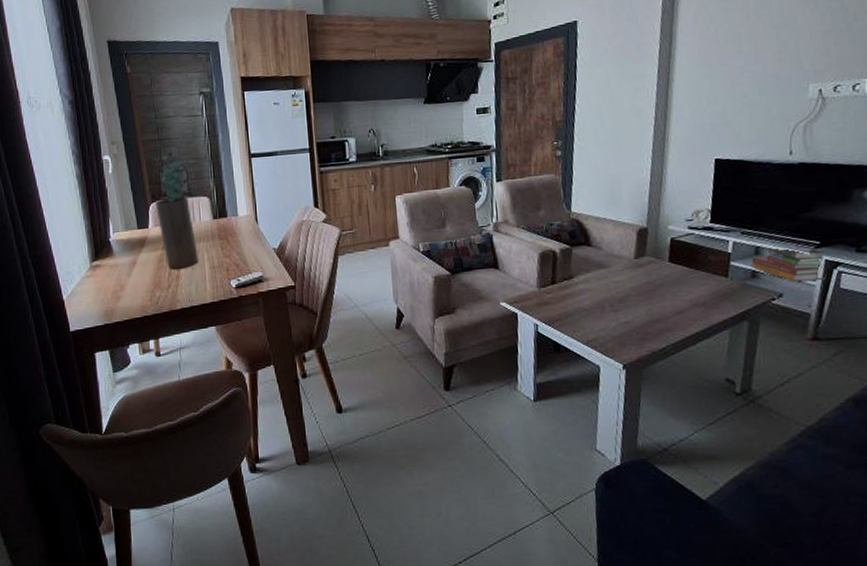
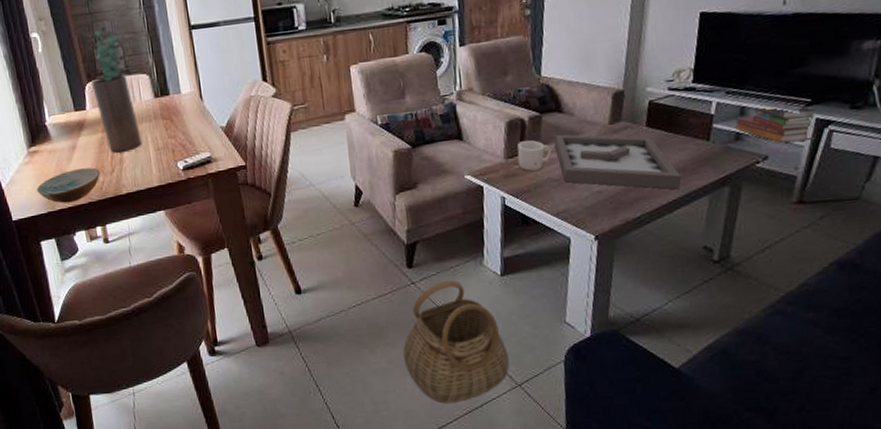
bowl: none [95,283,158,316] -> present [36,167,101,204]
basket: none [438,404,542,530] -> present [403,280,509,404]
mug: none [549,271,581,300] -> present [517,140,551,171]
decorative tray: none [584,266,703,323] -> present [554,134,682,190]

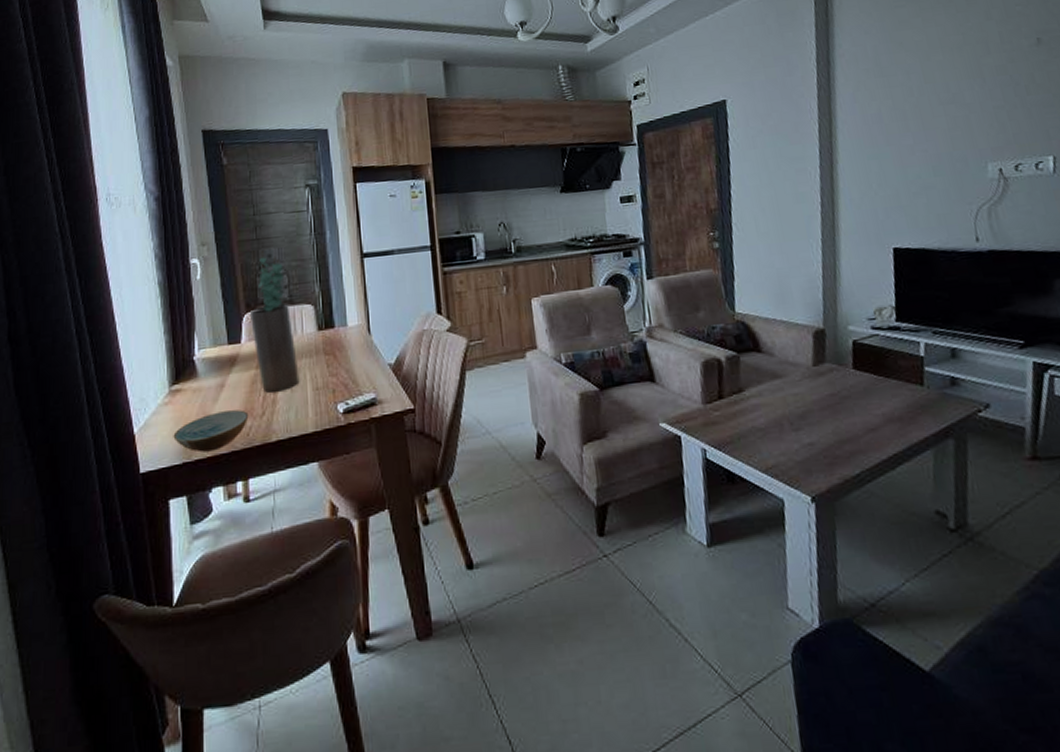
basket: present [403,280,509,404] -> none [595,552,726,722]
mug: present [517,140,551,171] -> none [715,383,754,419]
decorative tray: present [554,134,682,190] -> none [755,377,900,442]
books: present [736,105,817,143] -> none [949,347,1038,389]

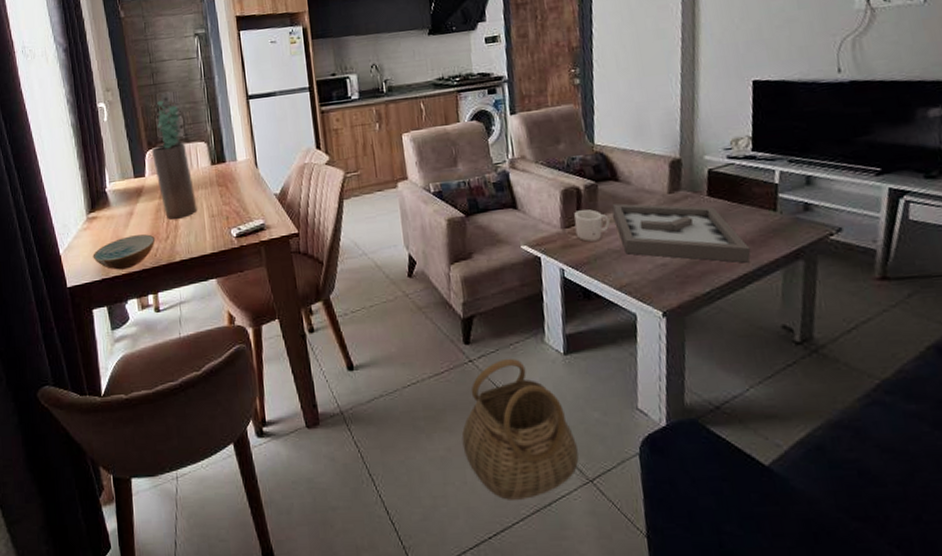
basket: none [595,552,726,722] -> present [461,358,579,500]
mug: none [715,383,754,419] -> present [574,209,610,242]
decorative tray: none [755,377,900,442] -> present [612,203,751,263]

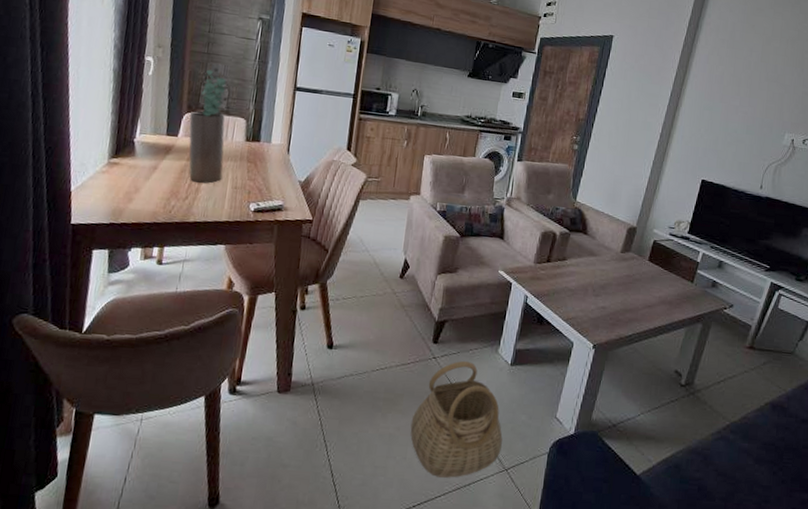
bowl: present [92,234,156,270] -> none [105,188,174,219]
mug: present [574,209,610,242] -> none [544,251,572,279]
decorative tray: present [612,203,751,263] -> none [575,252,668,318]

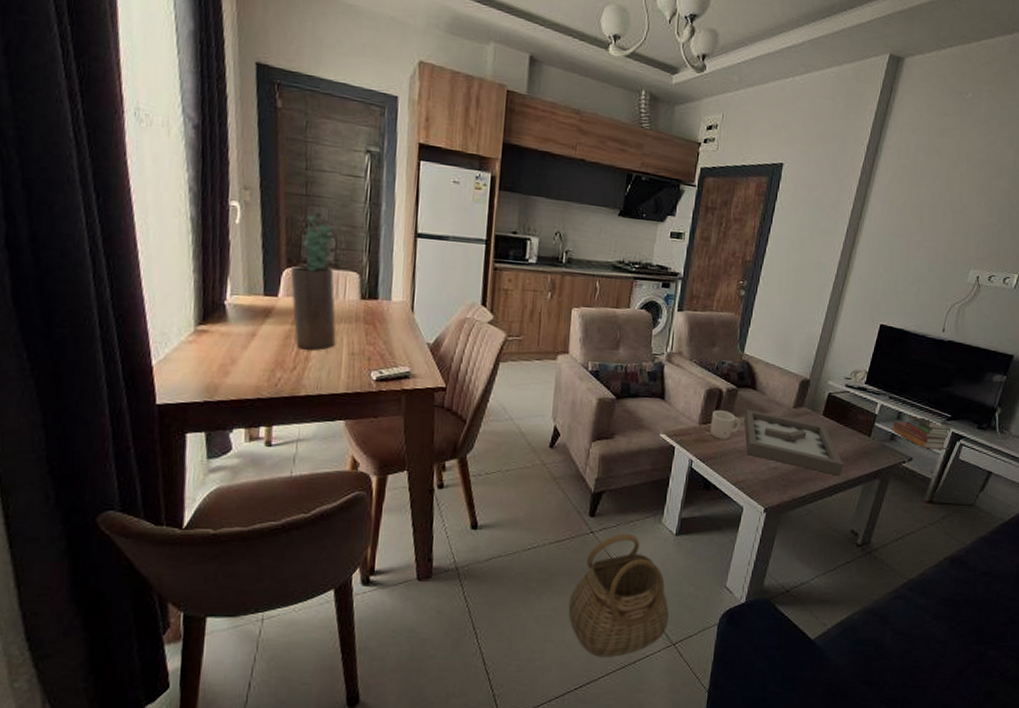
mug: none [544,251,572,279] -> present [709,410,741,439]
decorative tray: none [575,252,668,318] -> present [744,410,844,476]
books: none [713,263,771,300] -> present [892,413,953,451]

